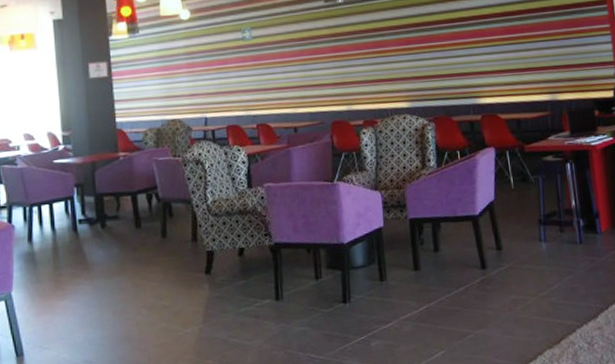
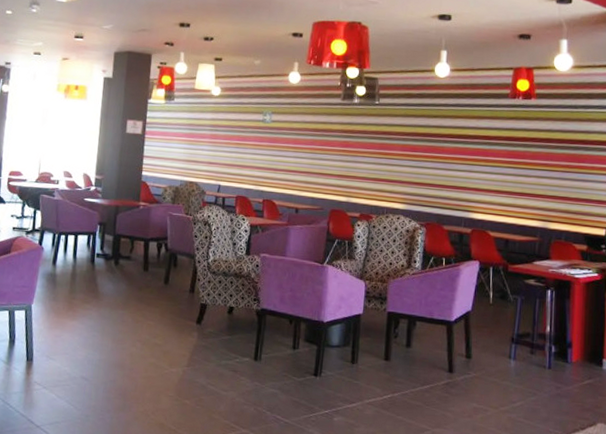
laptop computer: present [552,105,600,139] -> none [537,238,586,269]

